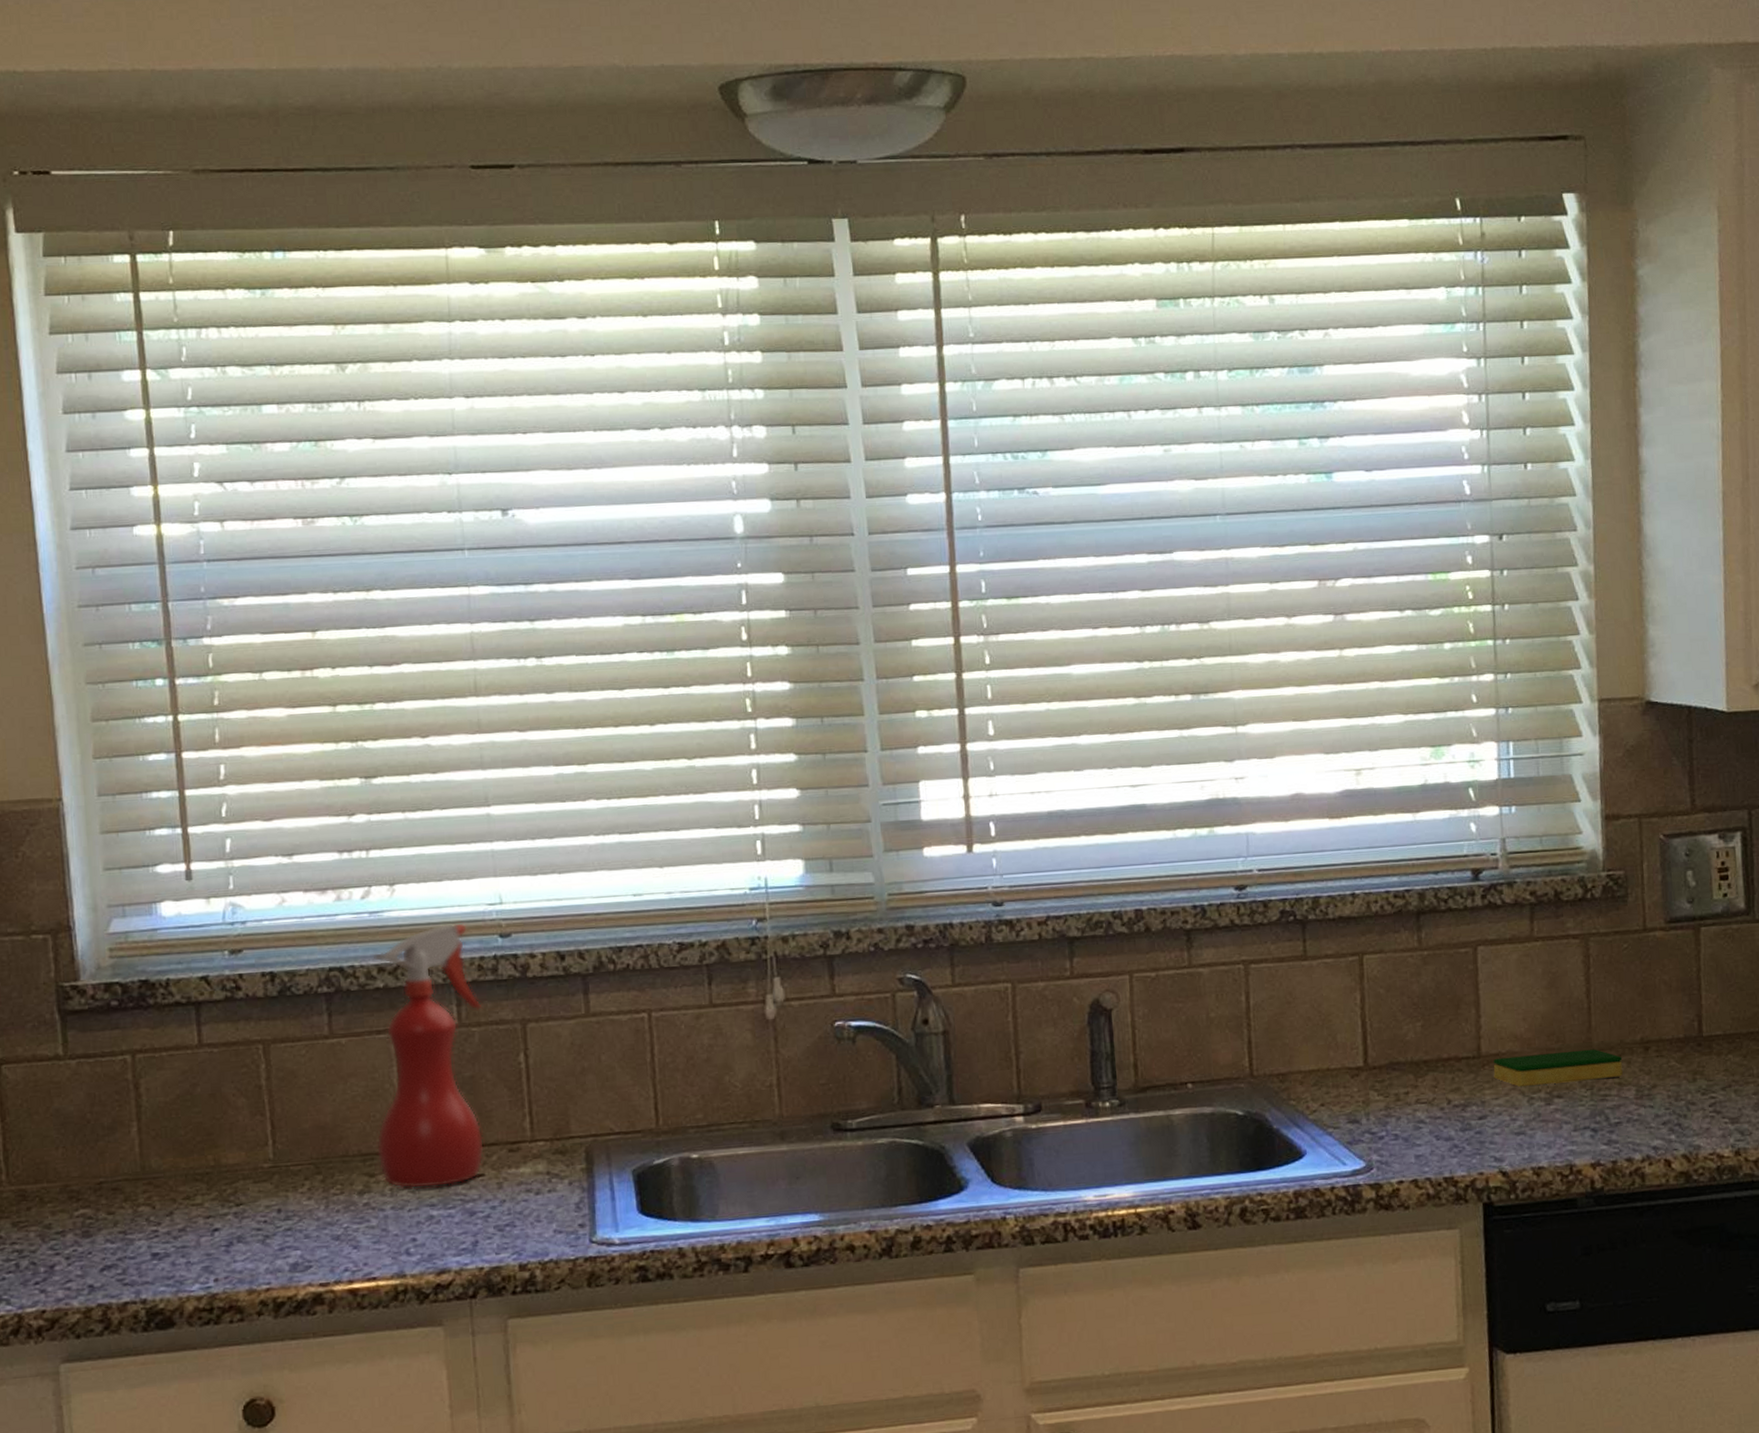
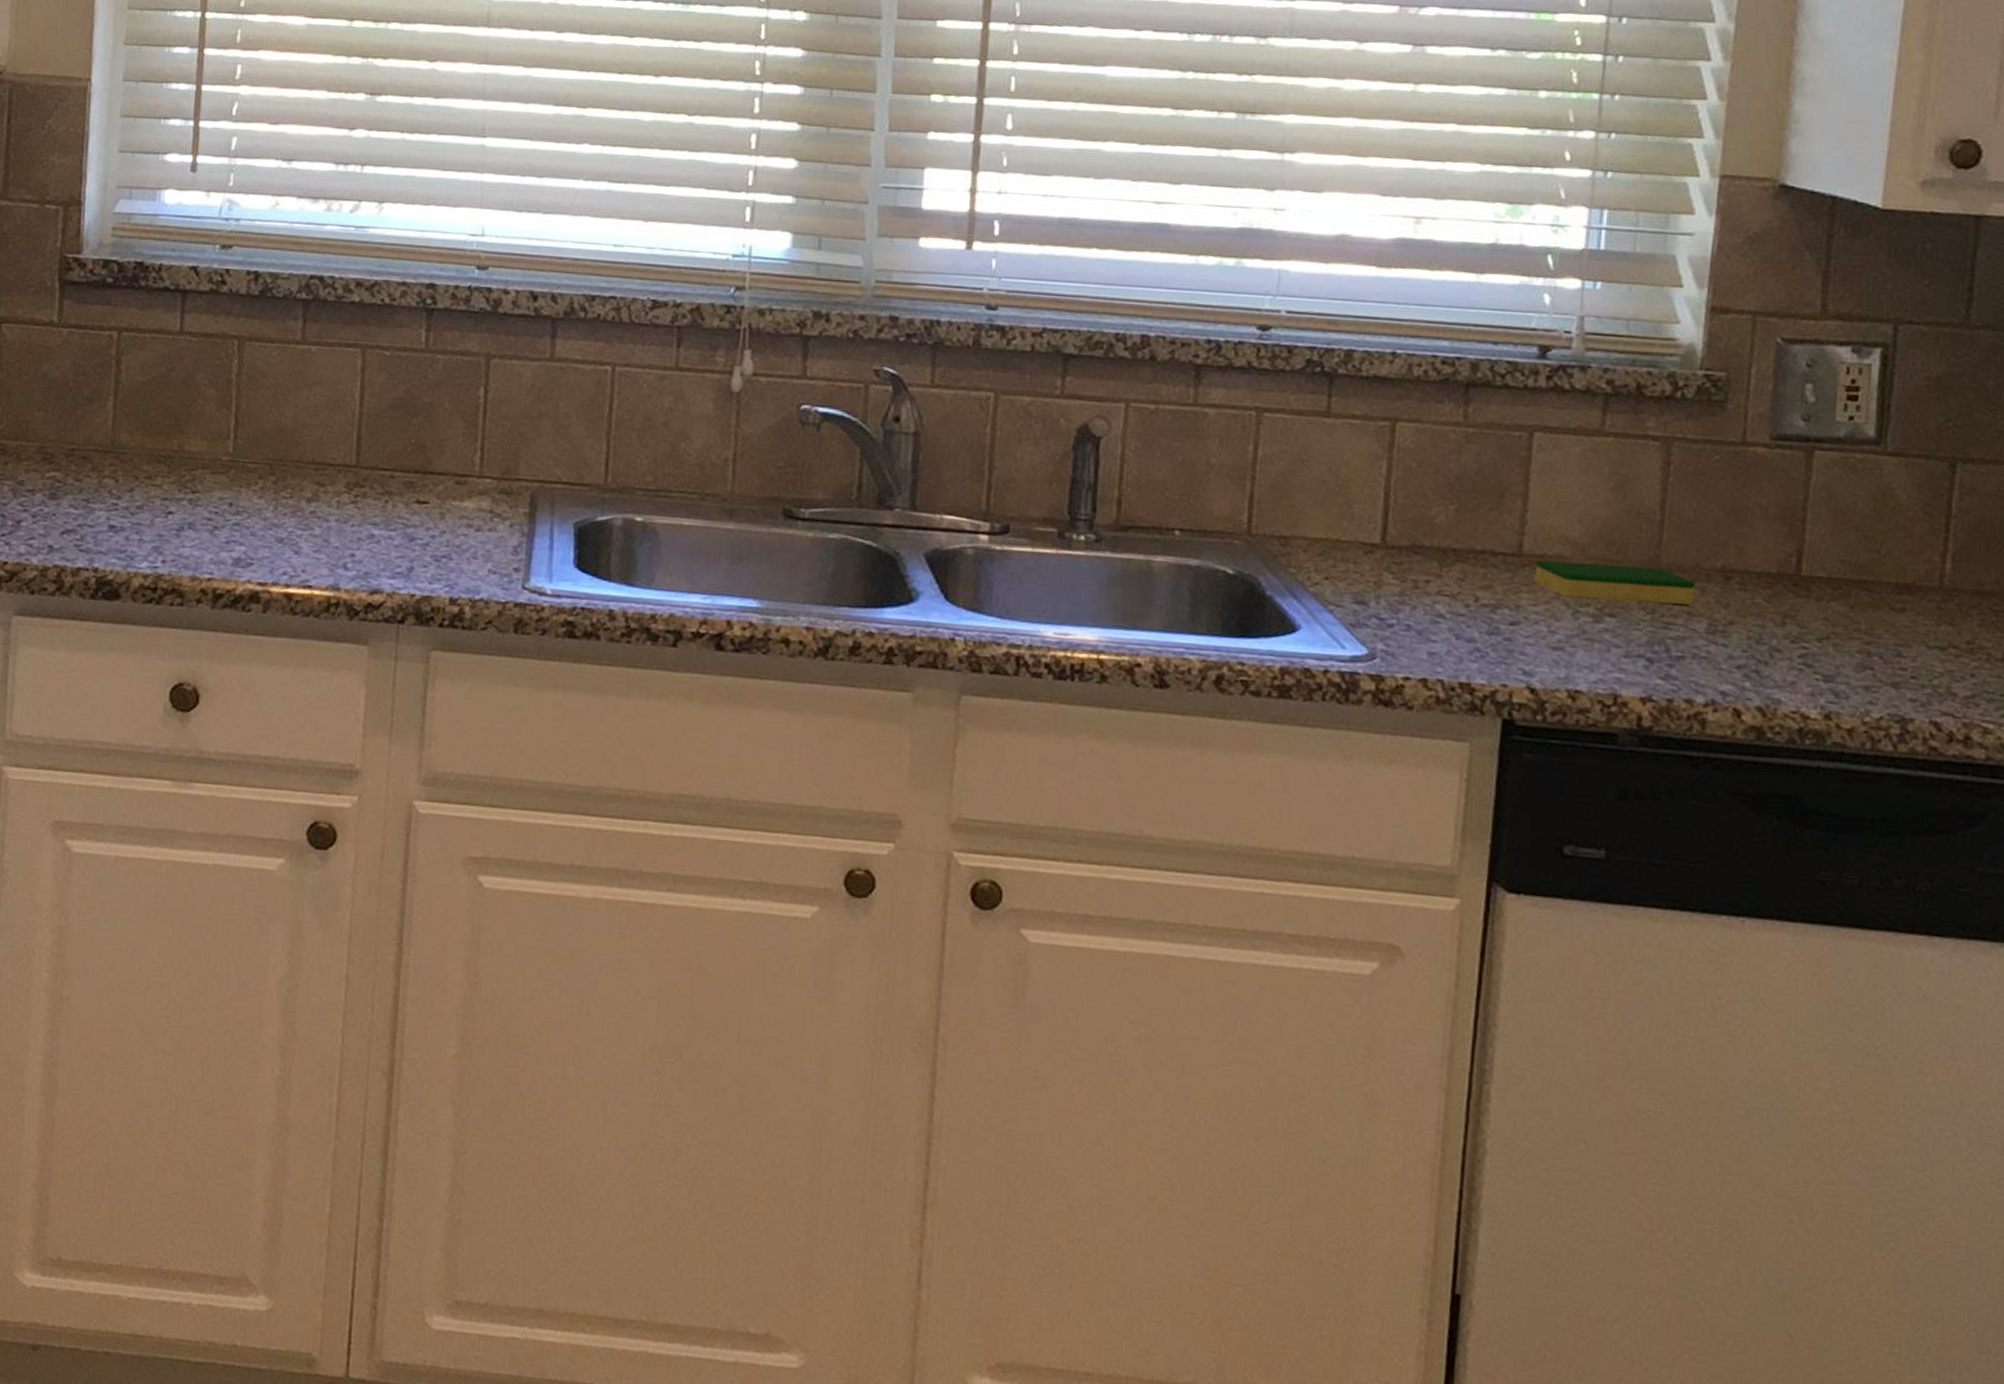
spray bottle: present [373,923,484,1189] -> none [329,247,451,508]

